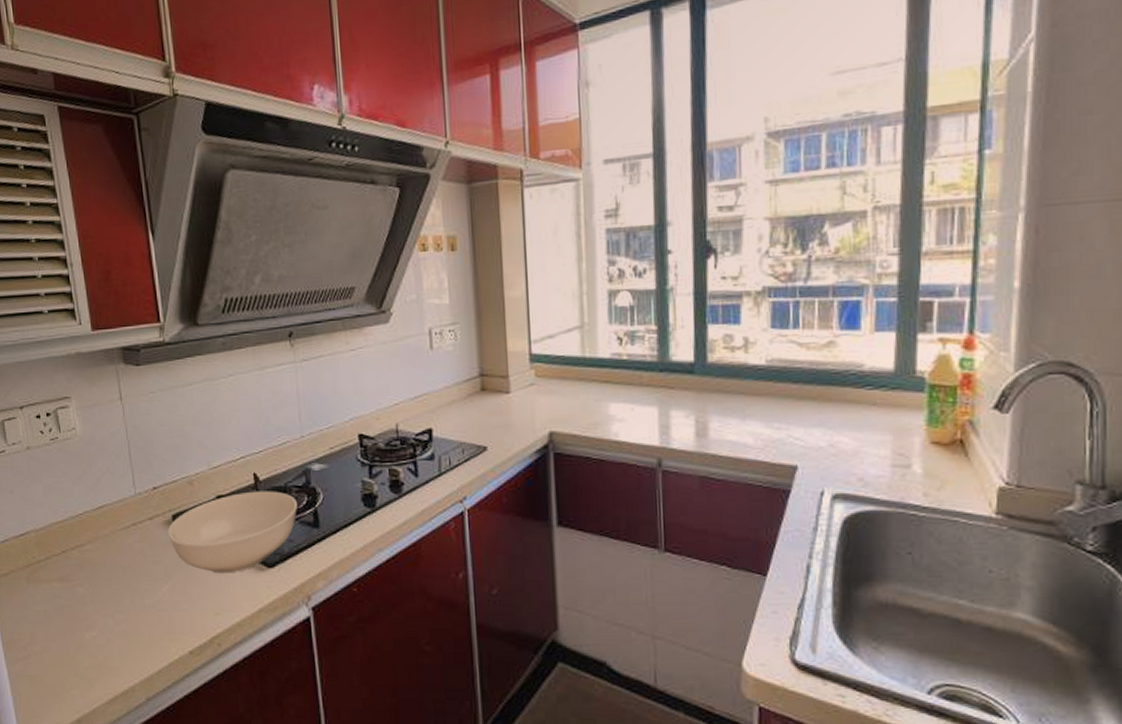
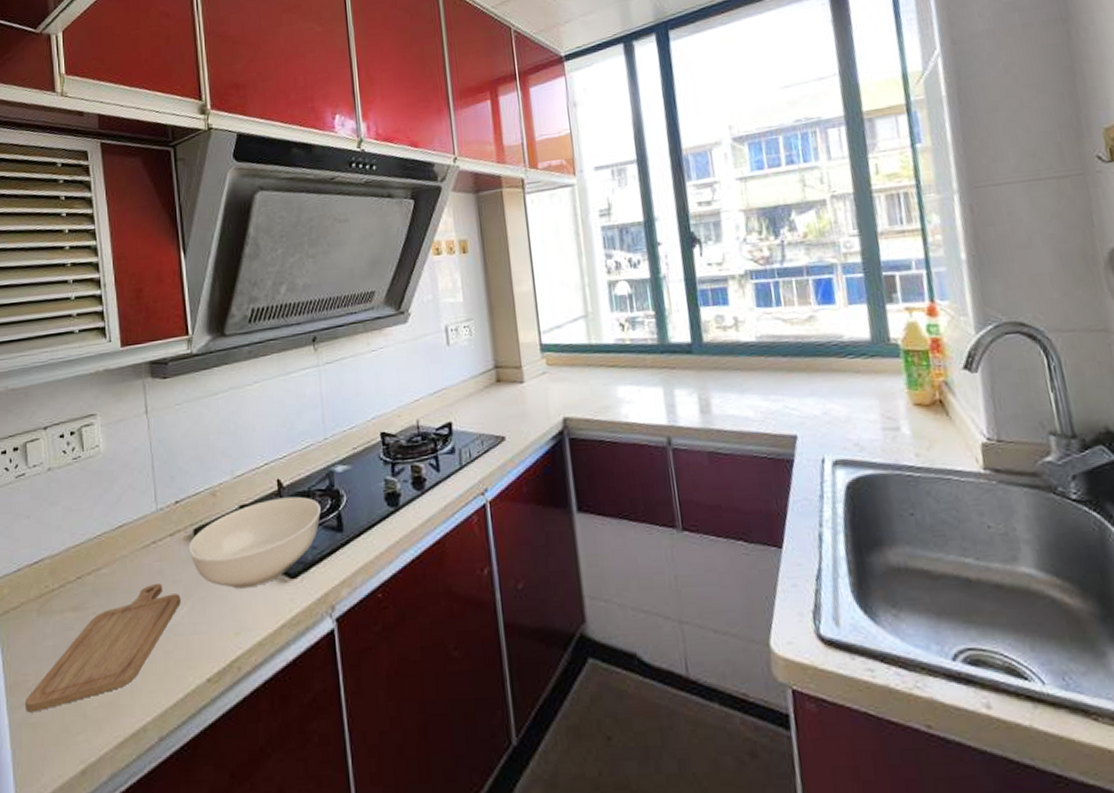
chopping board: none [22,563,162,667] -> present [25,584,181,713]

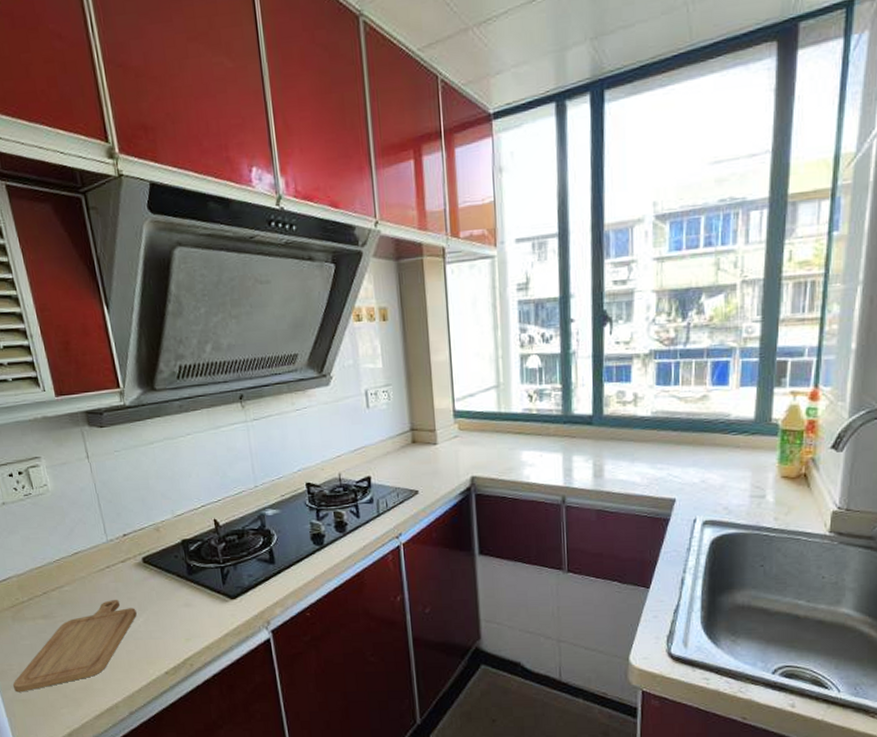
bowl: present [188,496,322,589] -> none [138,534,255,606]

